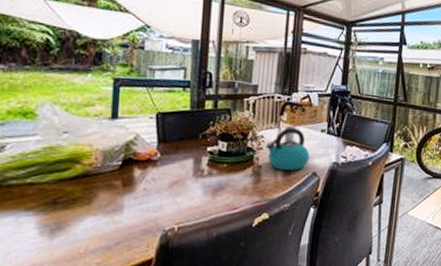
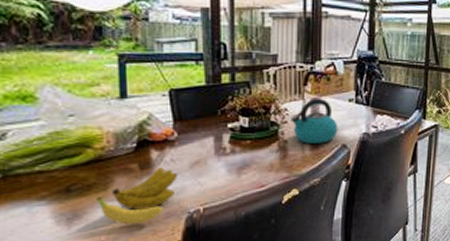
banana: none [80,186,158,239] -> present [97,168,179,225]

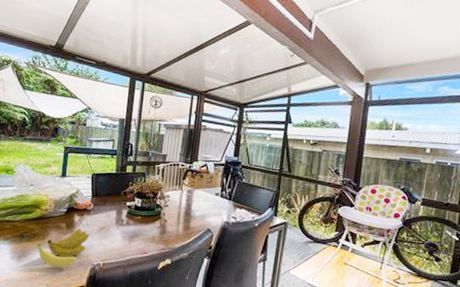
kettle: present [290,98,338,143] -> none [171,190,206,226]

